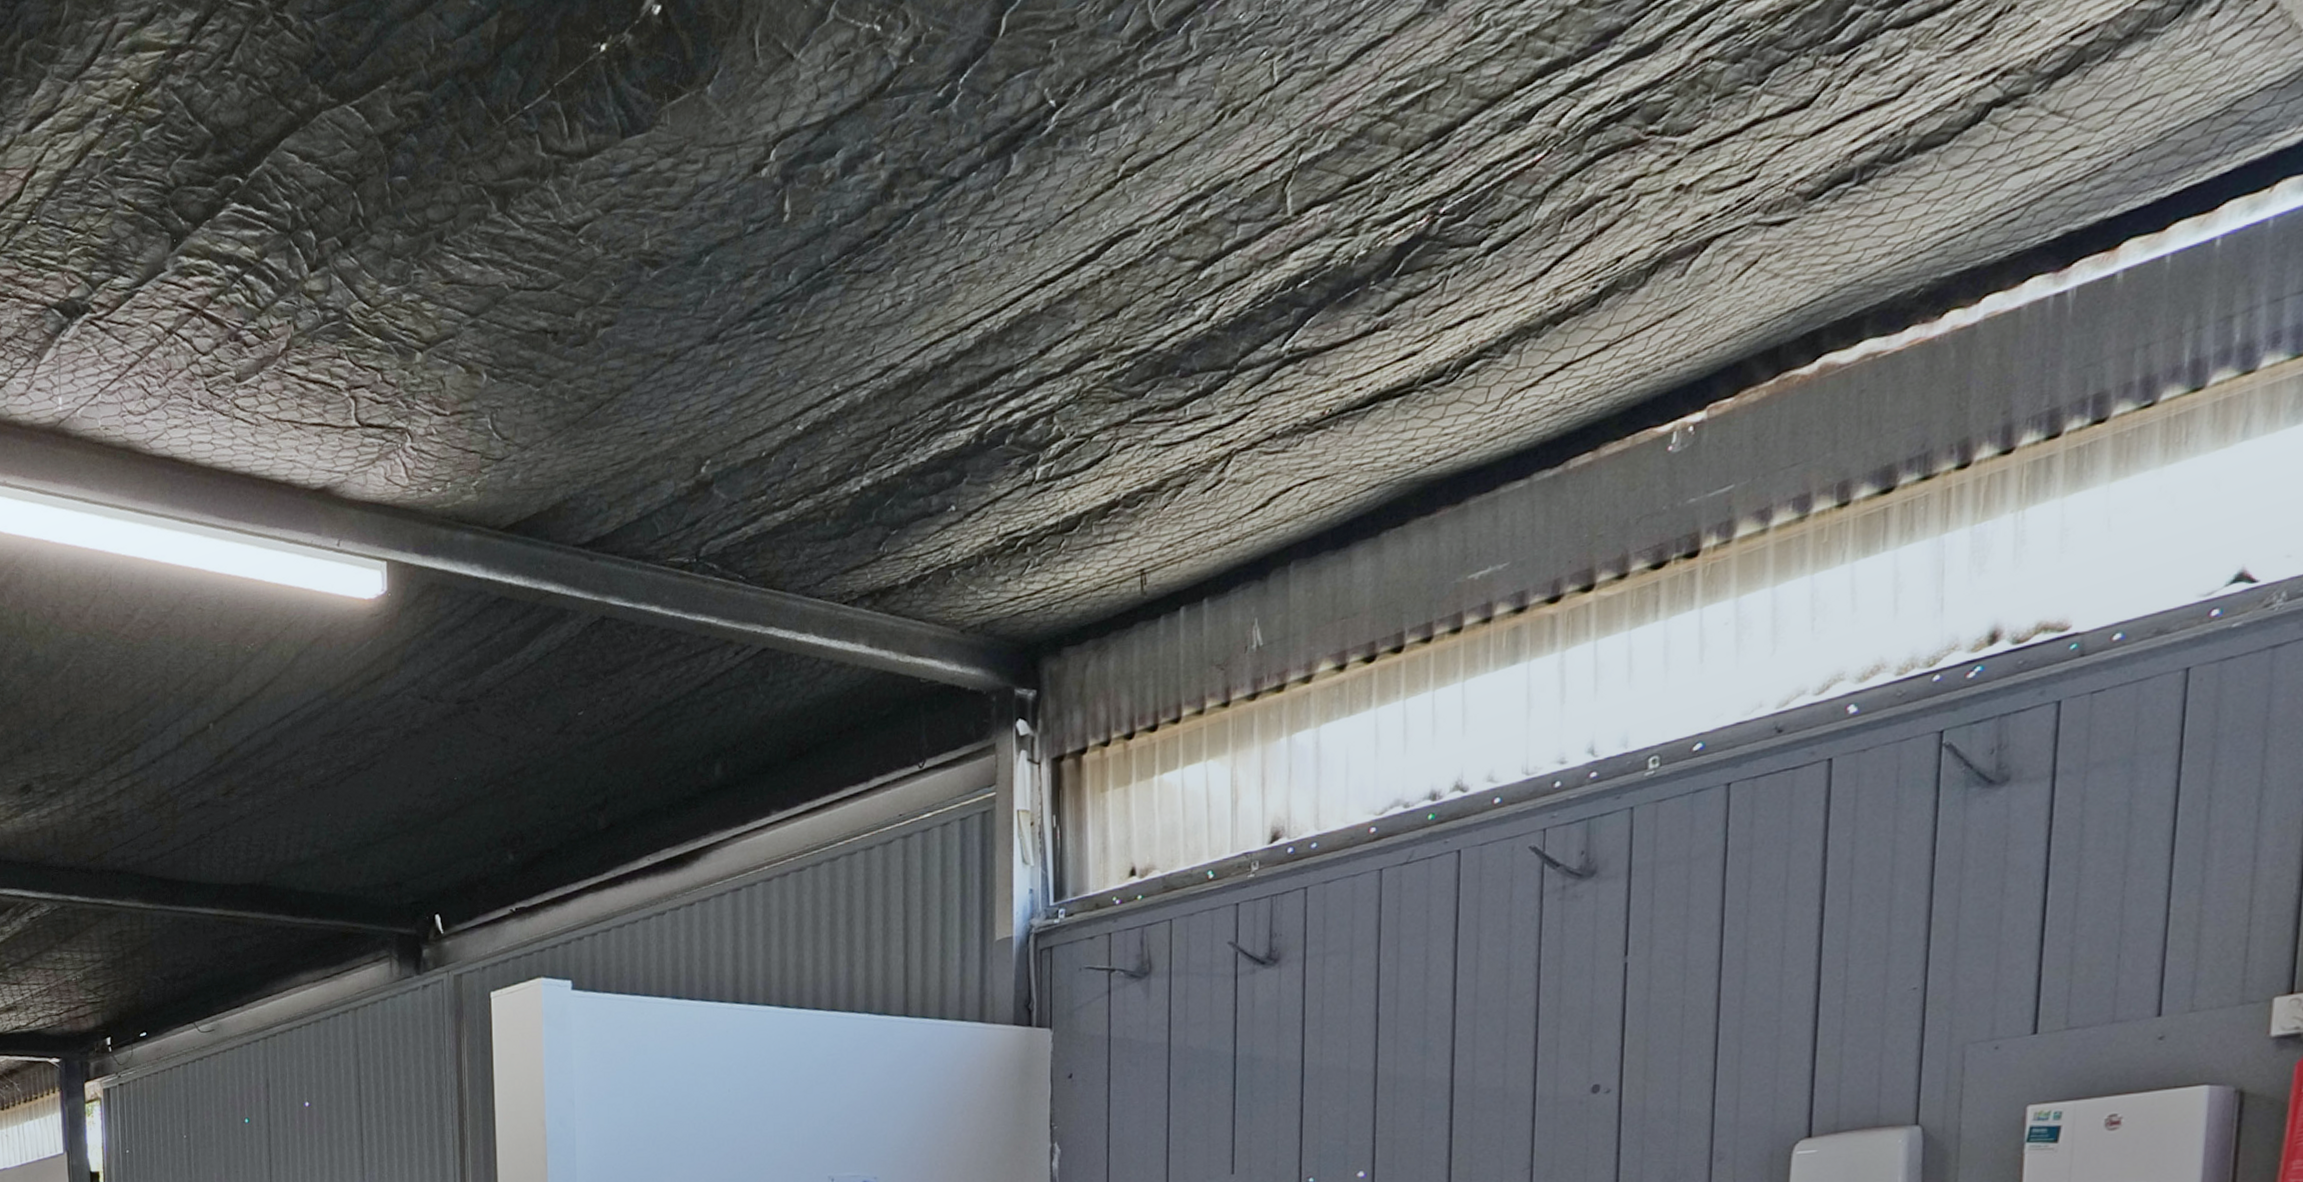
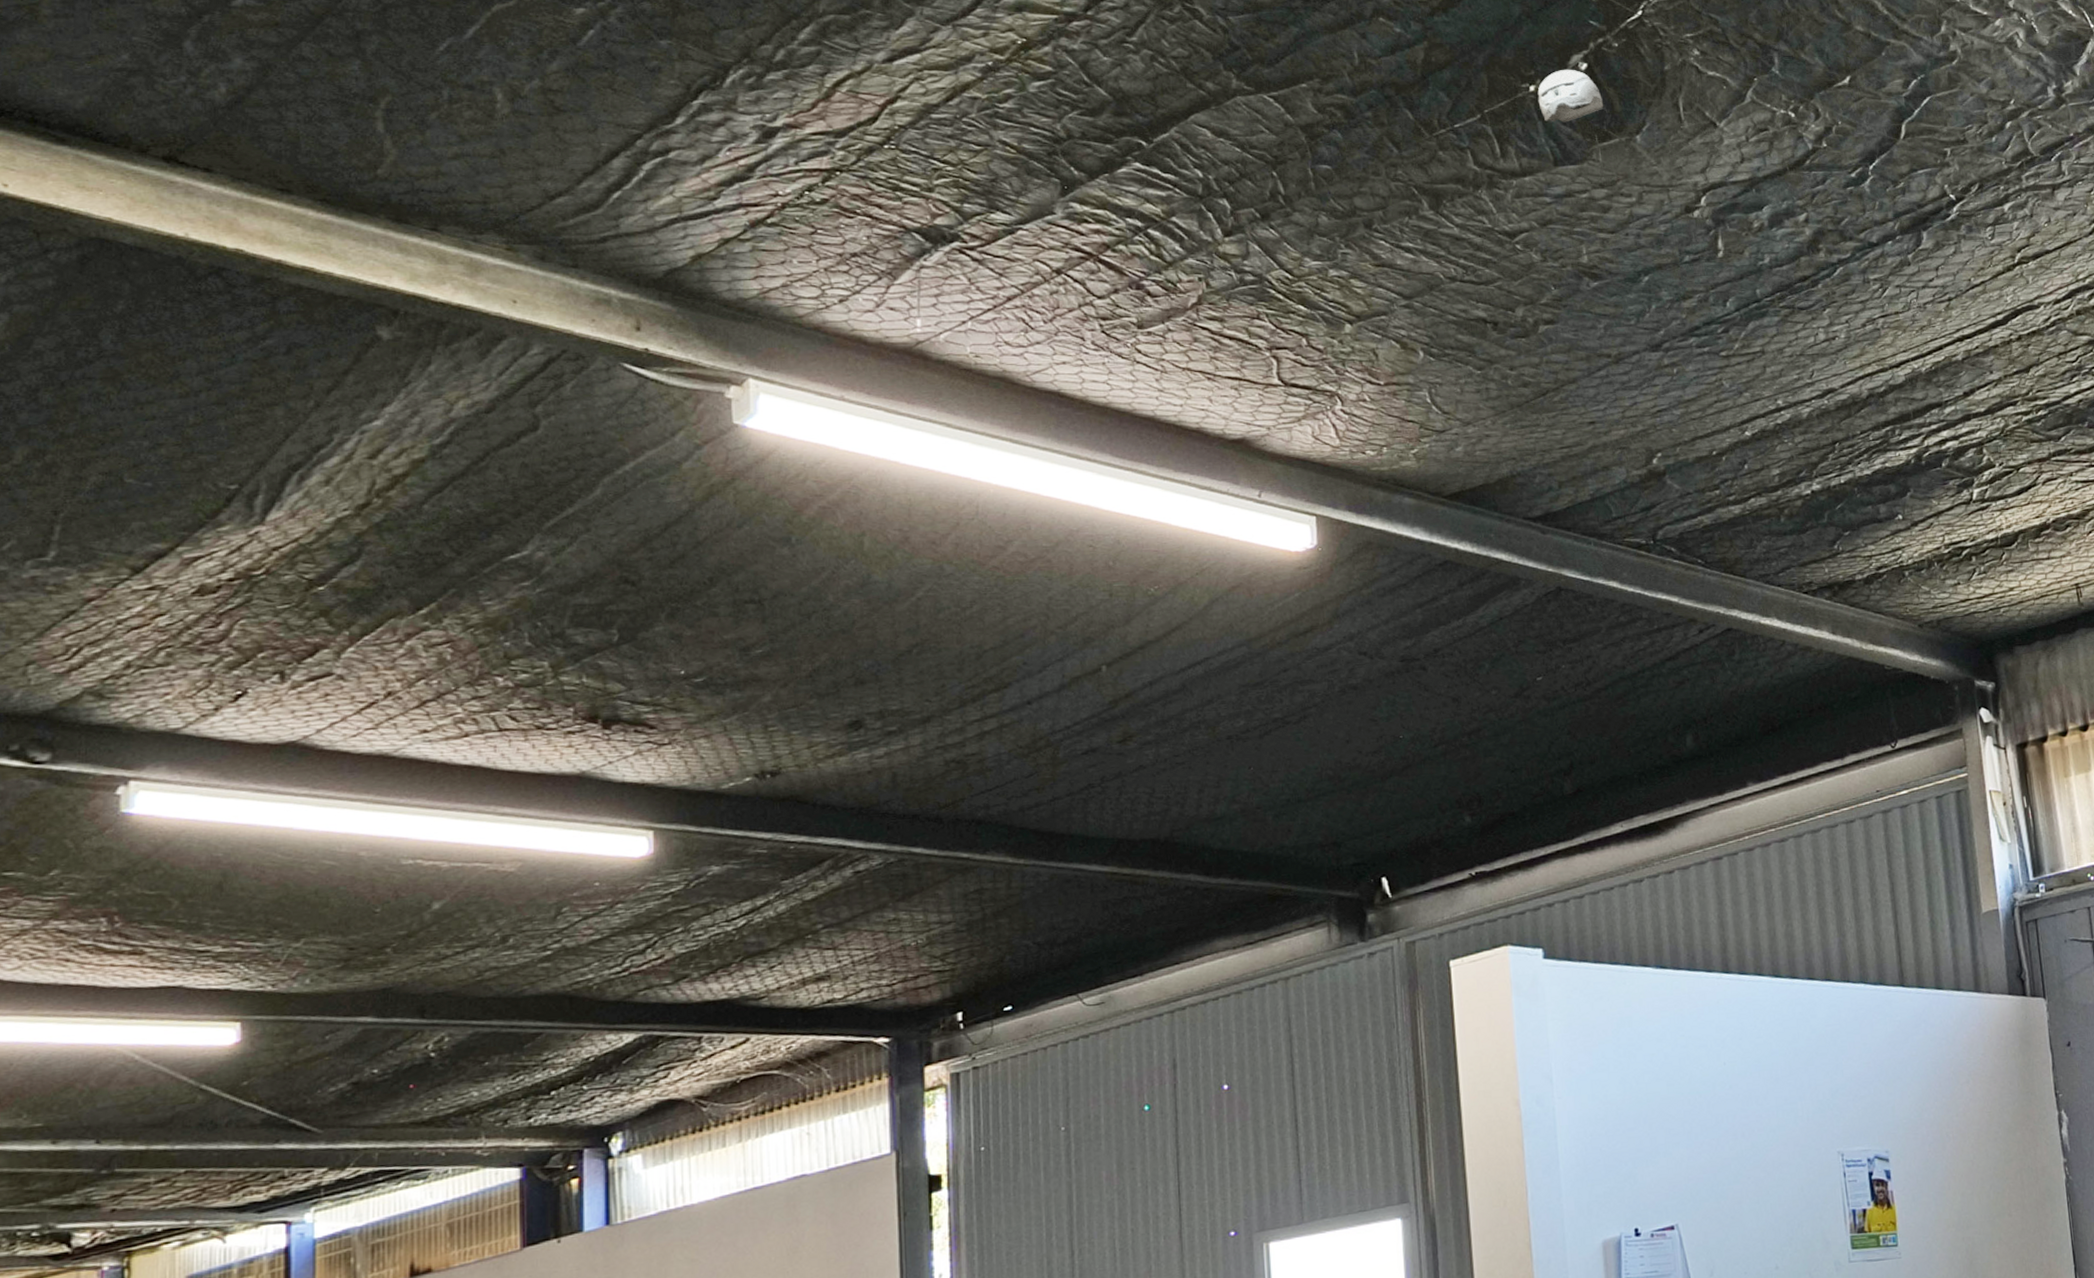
smoke detector: none [608,16,676,86] -> present [1537,69,1604,122]

